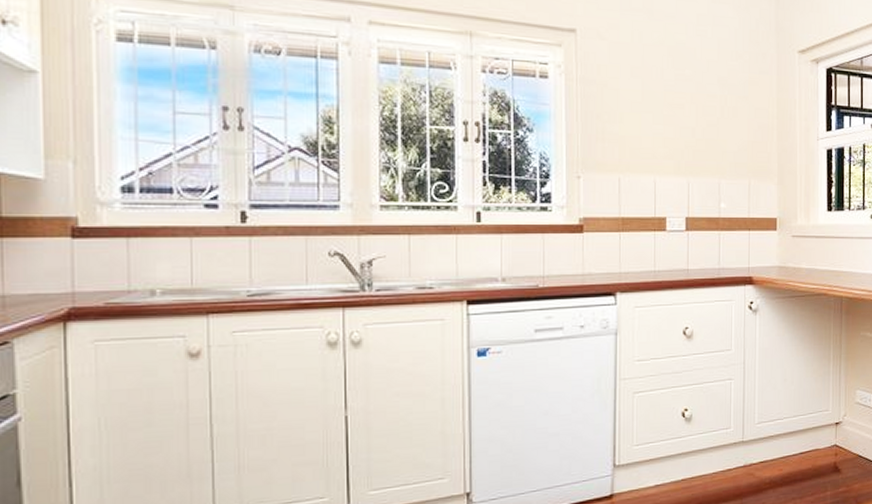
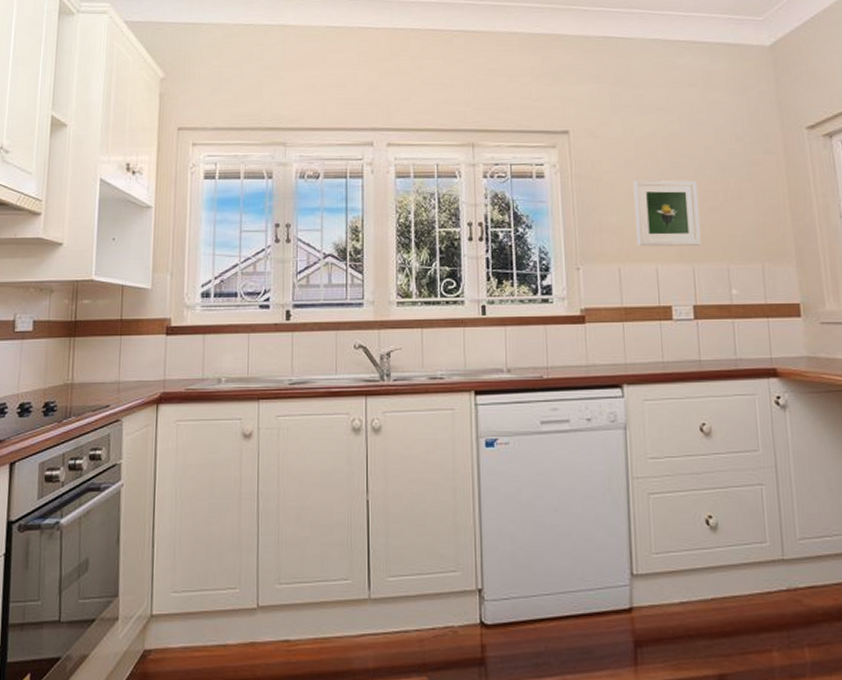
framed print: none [637,88,698,160] -> present [633,179,702,247]

